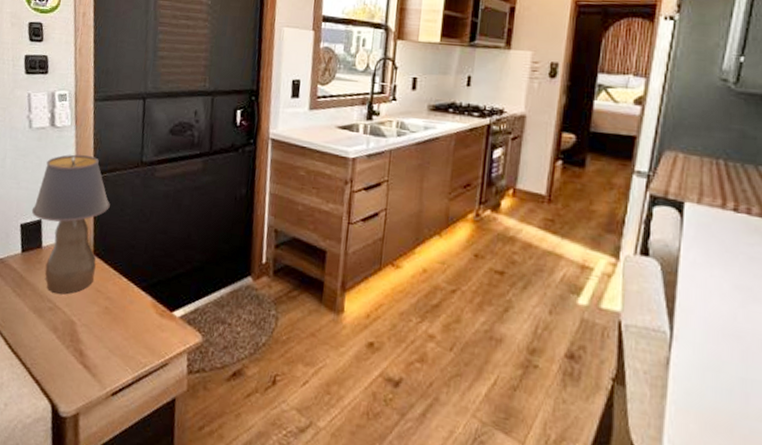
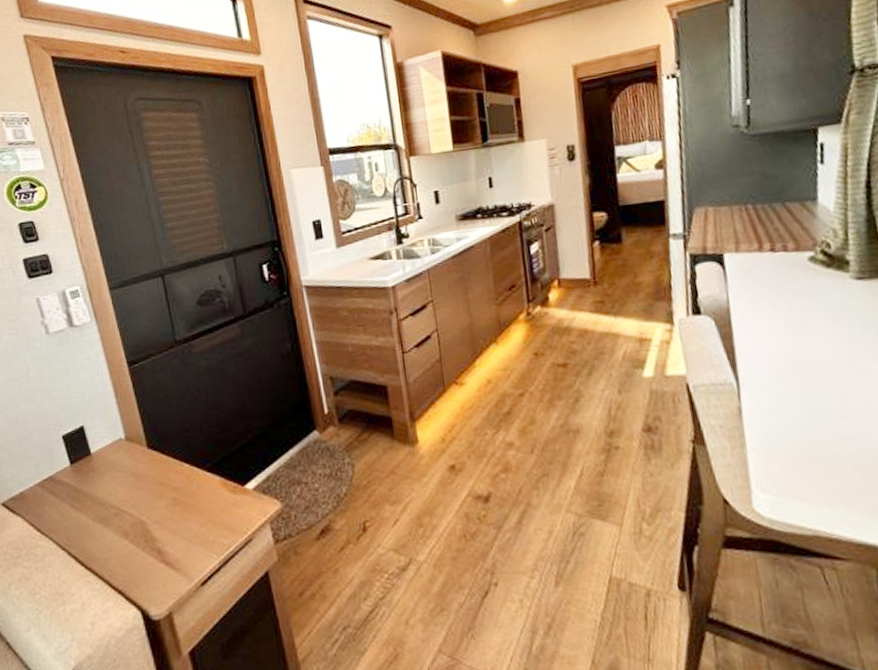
table lamp: present [31,154,110,295] -> none [70,348,154,498]

